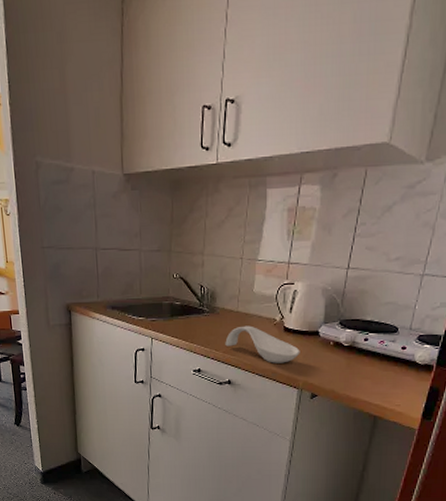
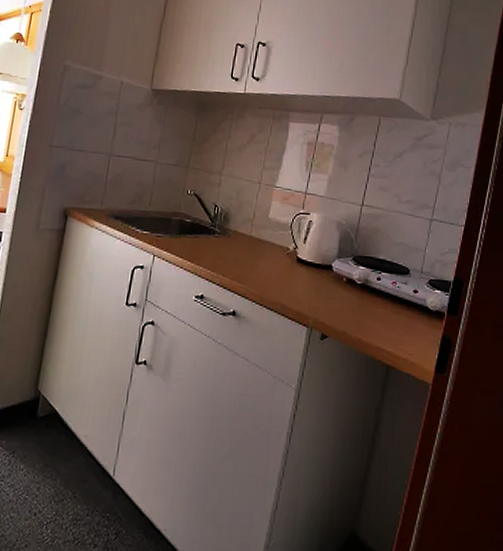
spoon rest: present [225,325,300,363] -> none [234,252,312,297]

